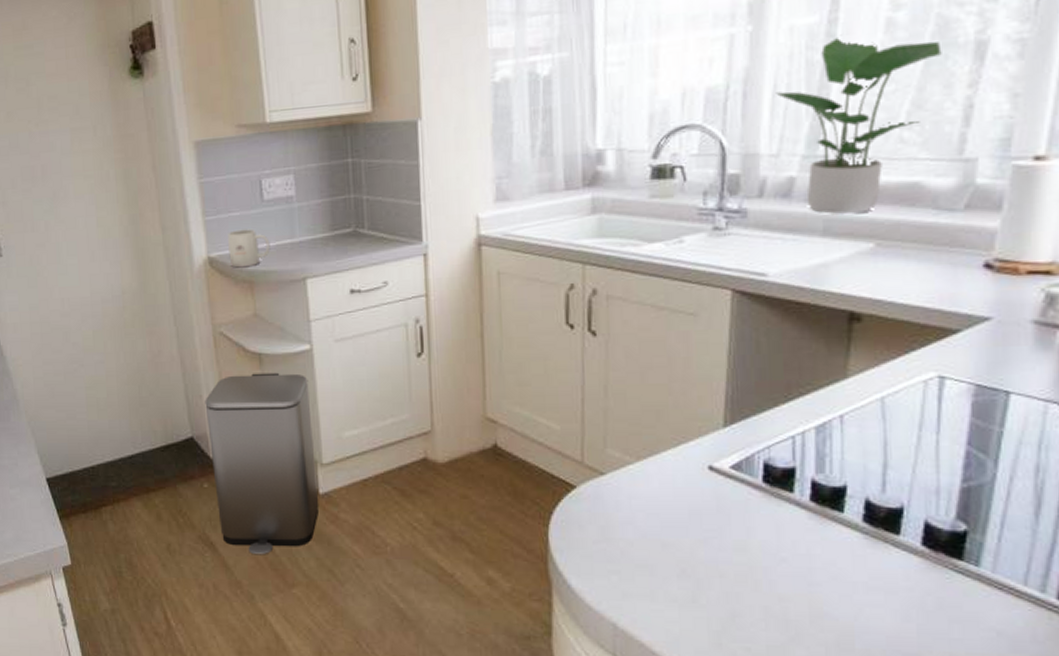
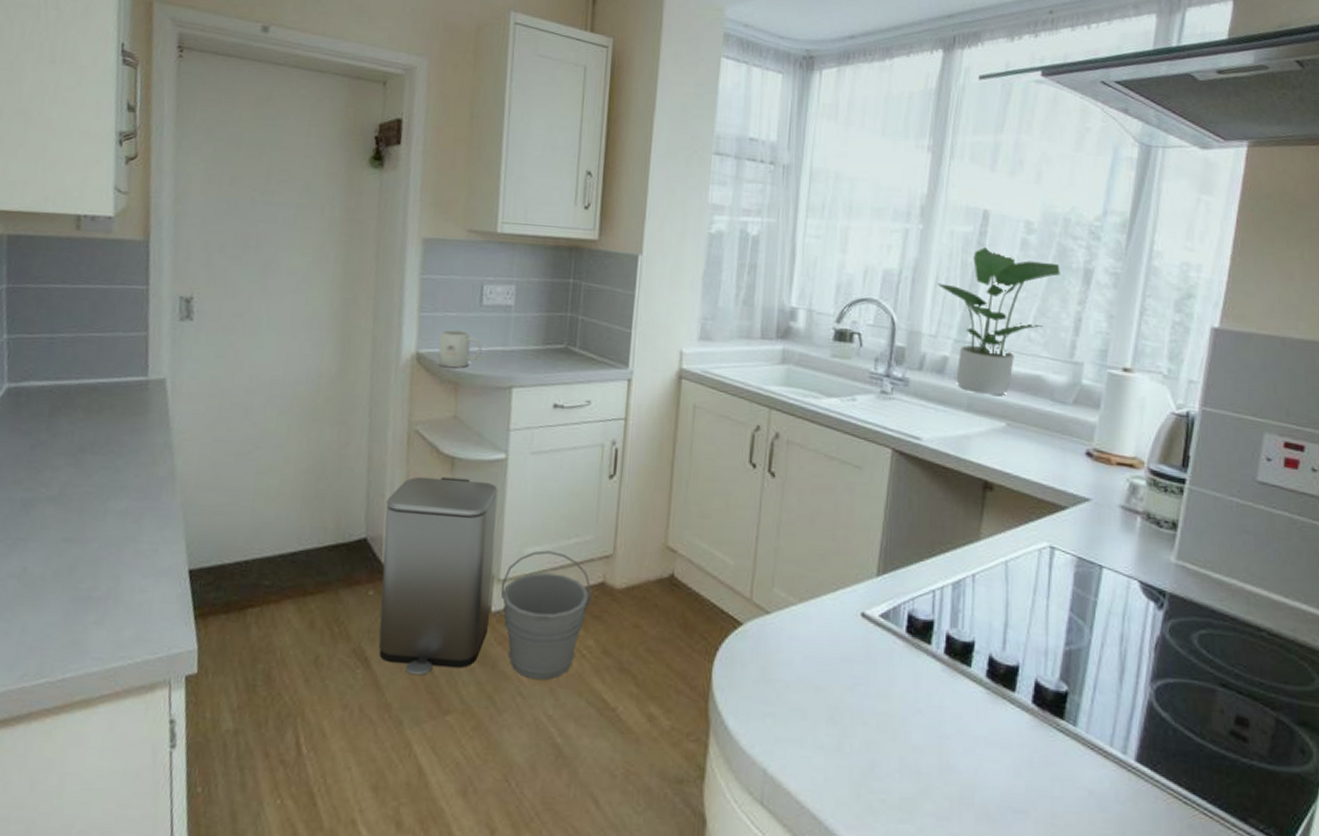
bucket: none [325,433,415,553] -> present [500,550,592,680]

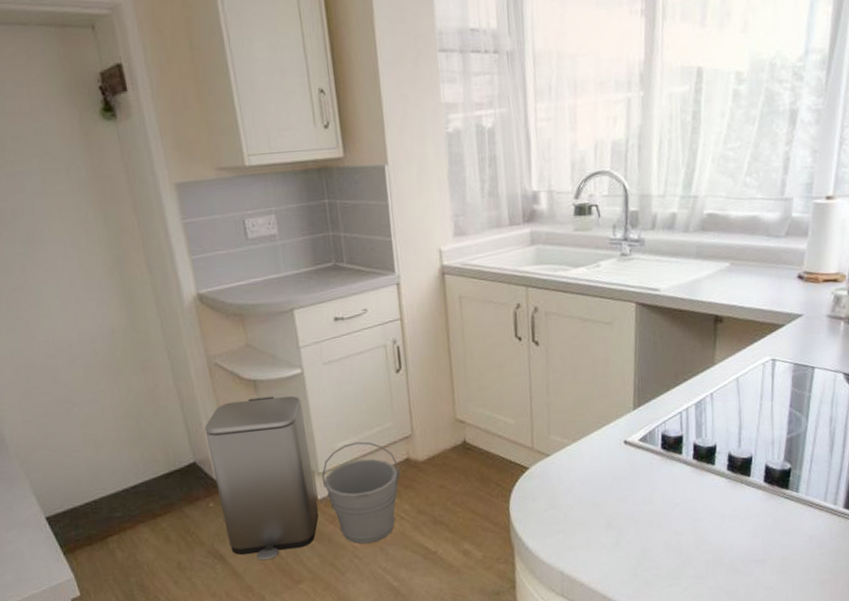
mug: present [438,329,482,369] -> none [215,265,258,303]
potted plant: present [937,245,1060,396] -> none [661,101,769,242]

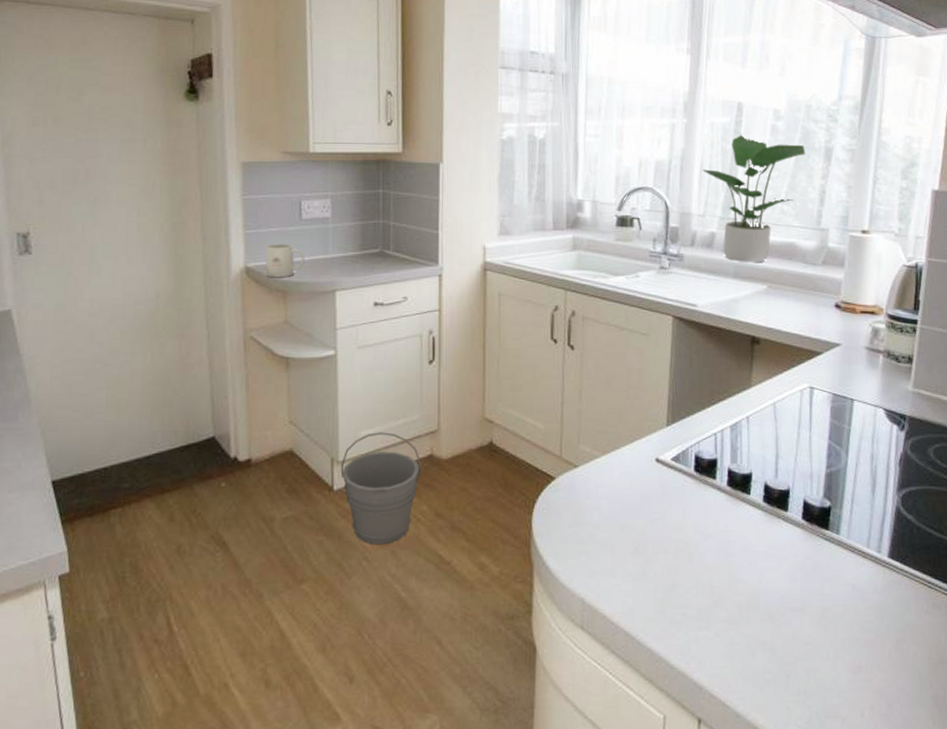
pedal bin: present [204,395,319,561] -> none [229,375,333,553]
mug: none [215,265,258,303] -> present [265,243,305,278]
potted plant: none [661,101,769,242] -> present [702,133,806,263]

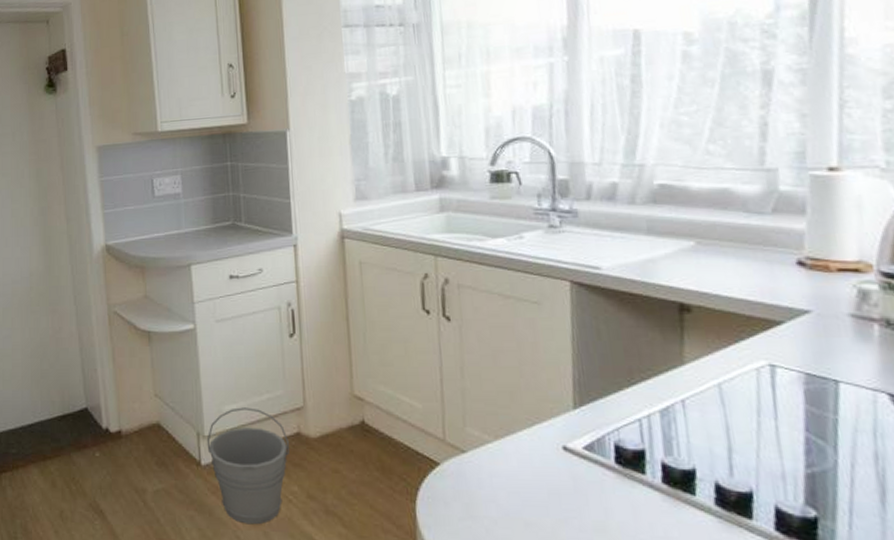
mug: present [265,243,305,278] -> none [123,220,160,255]
potted plant: present [702,133,806,263] -> none [593,64,734,216]

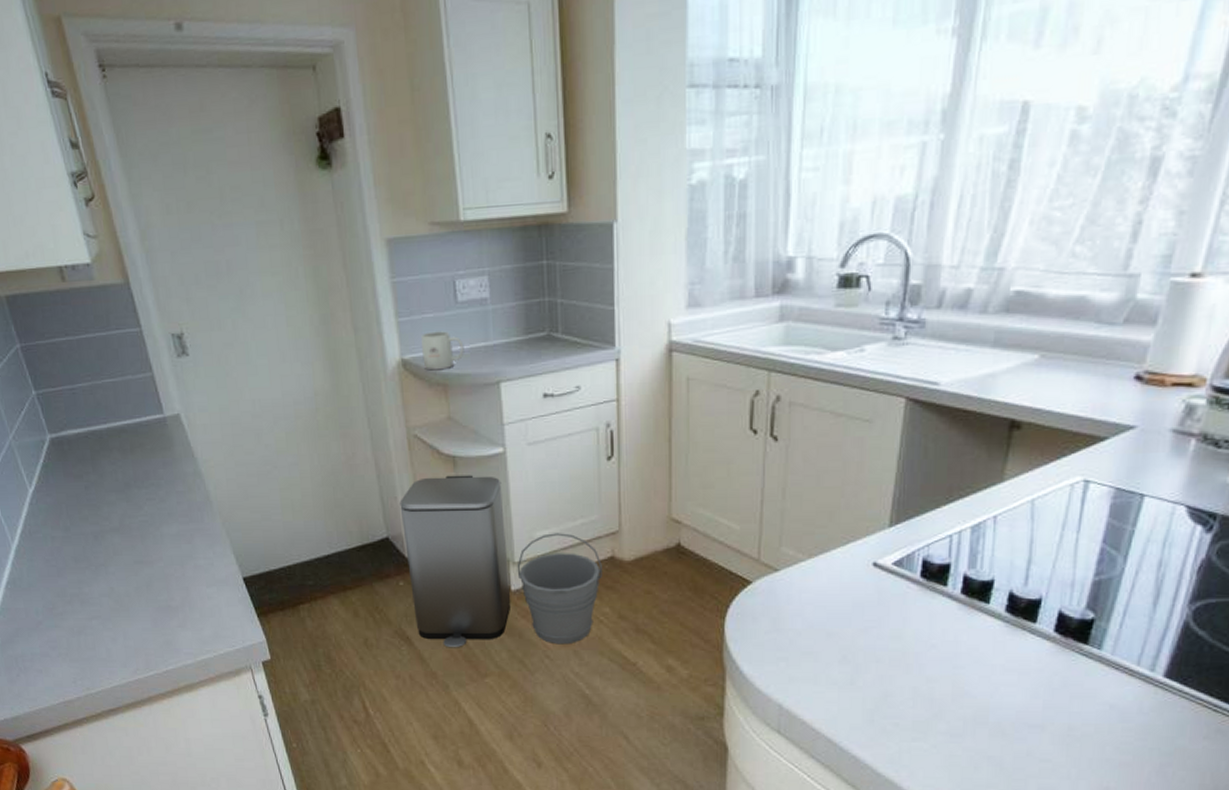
pedal bin: none [99,349,201,525] -> present [399,475,511,648]
mug: none [123,220,160,255] -> present [421,331,464,371]

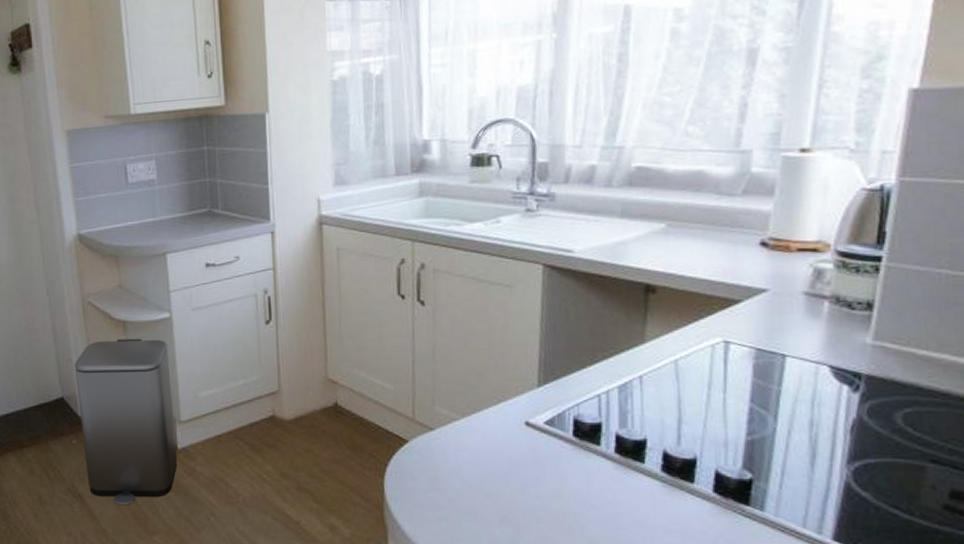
mug: present [421,331,464,371] -> none [96,208,134,244]
bucket: present [517,533,602,645] -> none [183,393,264,503]

